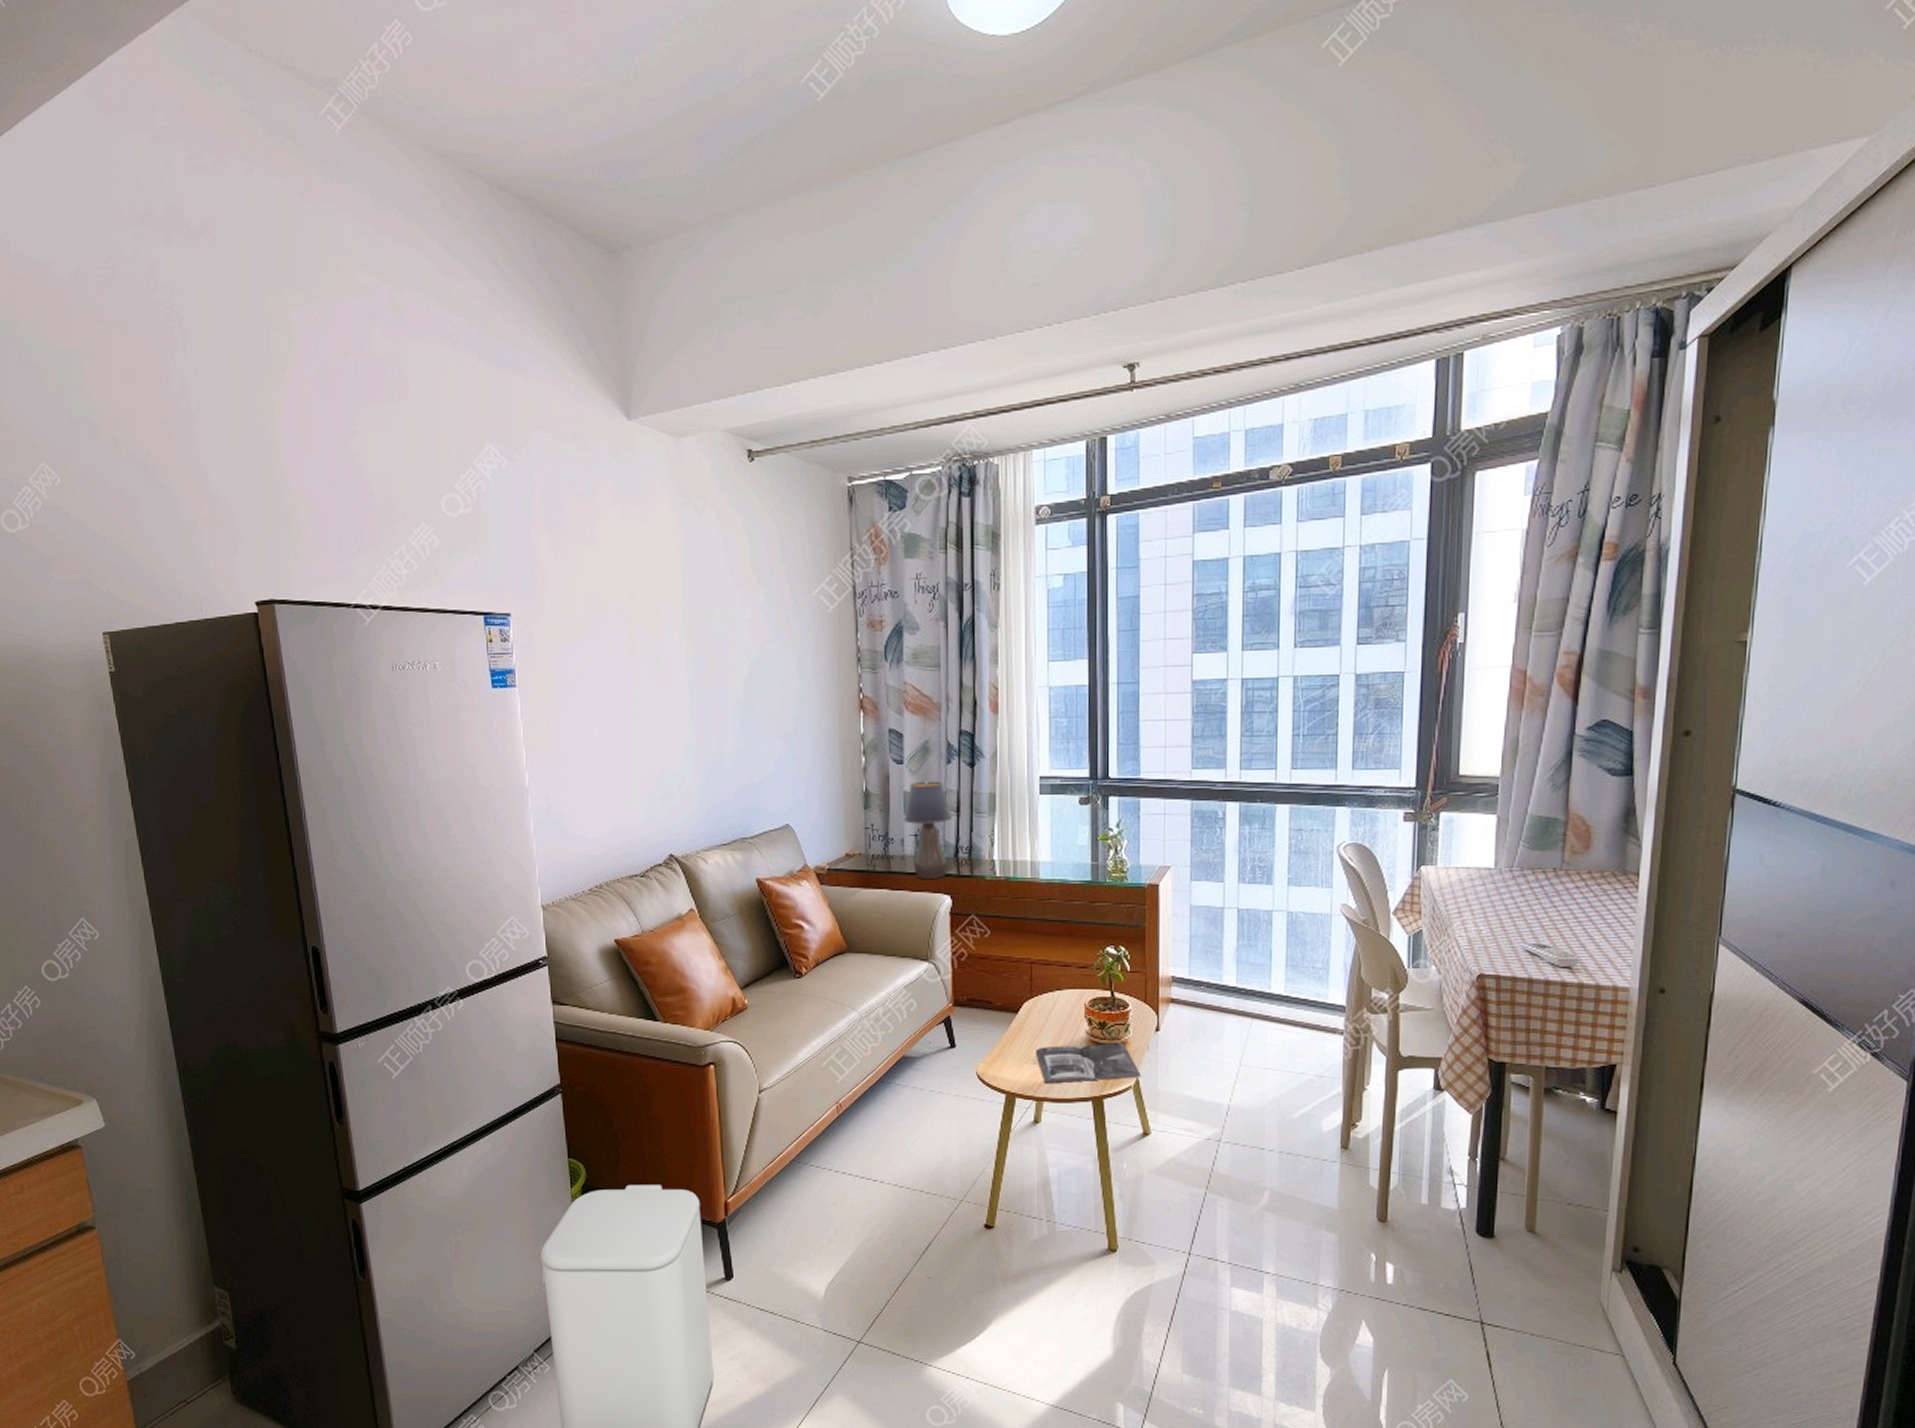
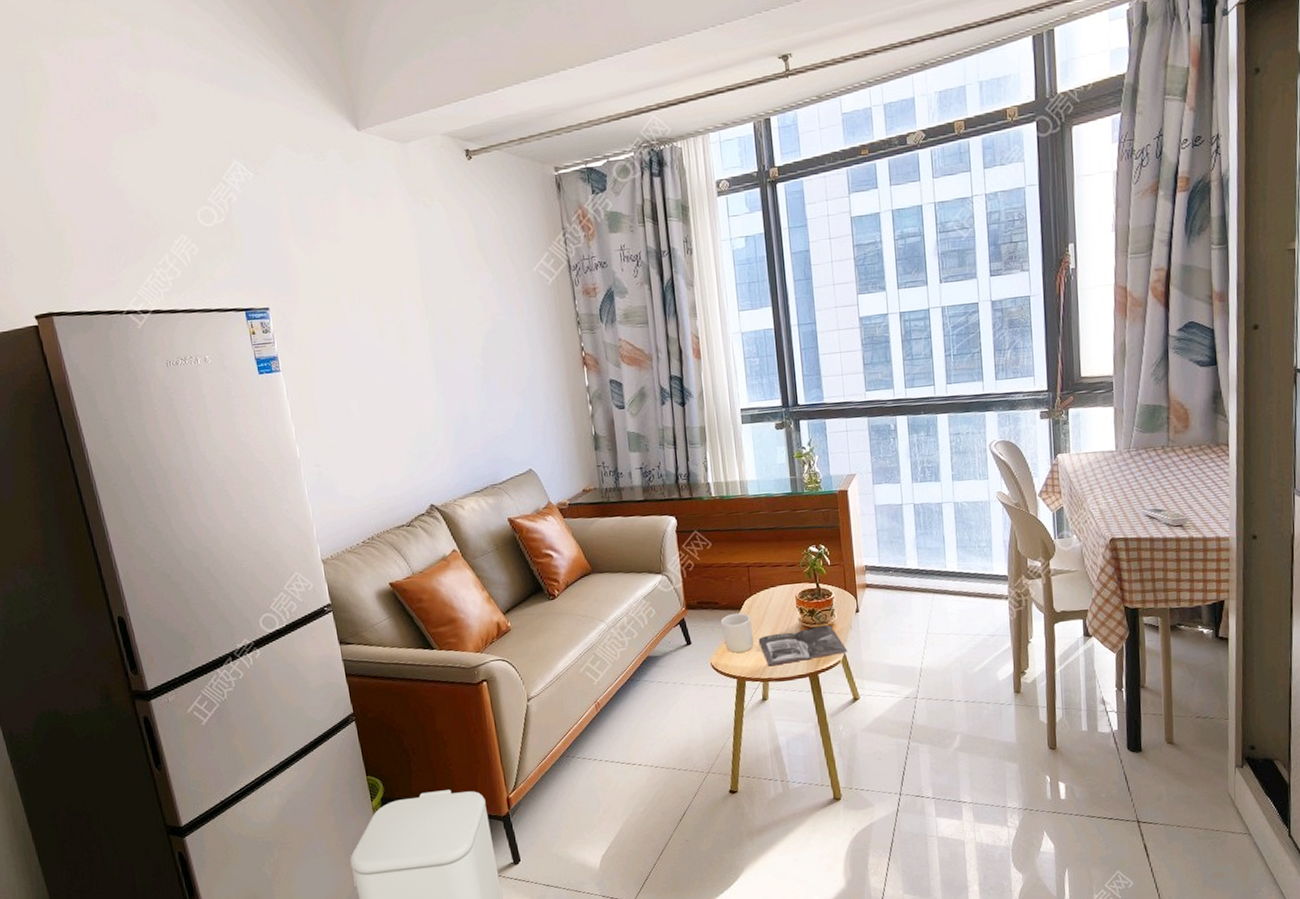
table lamp: present [904,781,953,880] -> none [629,420,671,505]
mug: none [993,1016,1031,1063] -> present [720,612,754,653]

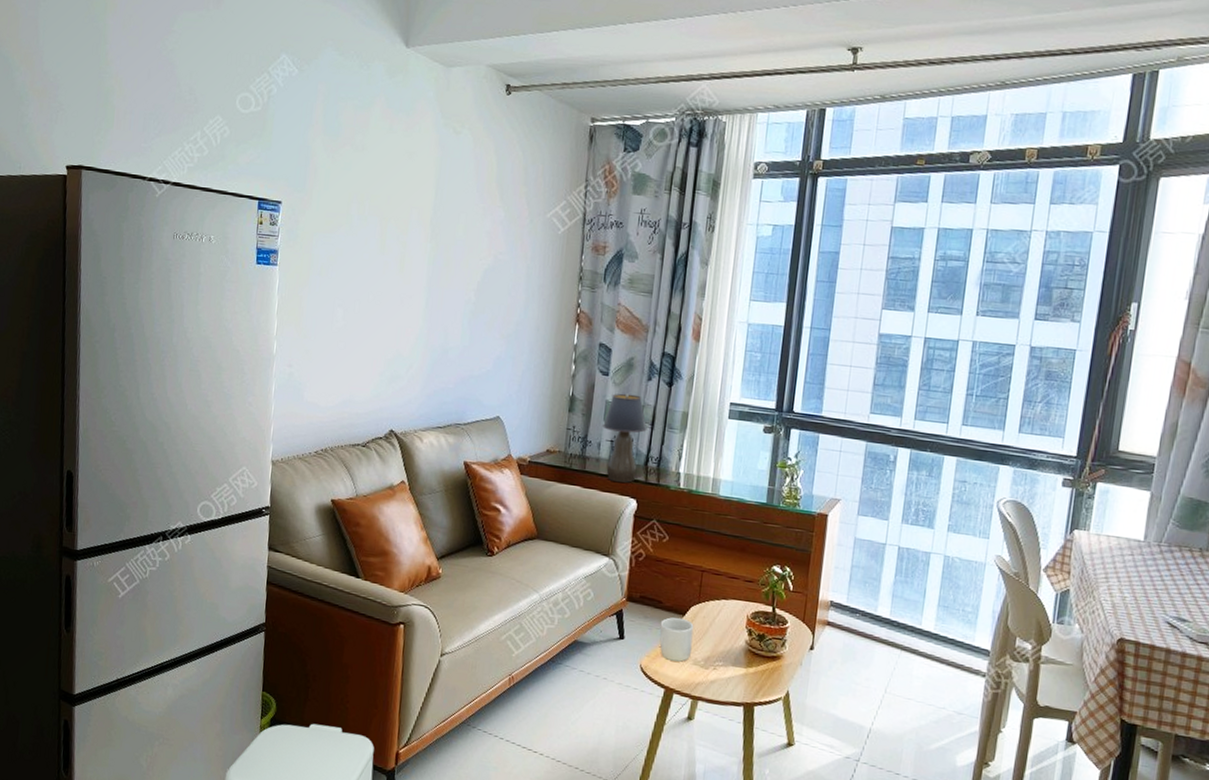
table lamp: none [629,420,671,505] -> present [602,393,647,483]
magazine: present [758,625,848,667] -> none [696,650,792,691]

